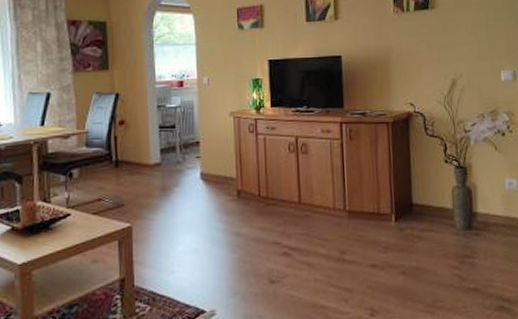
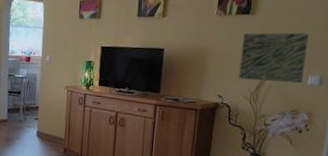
wall art: none [426,24,496,83] -> present [239,32,310,83]

